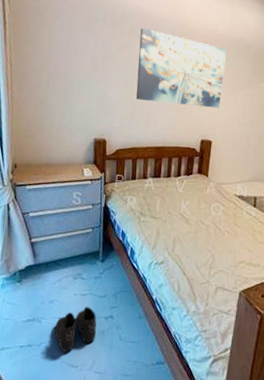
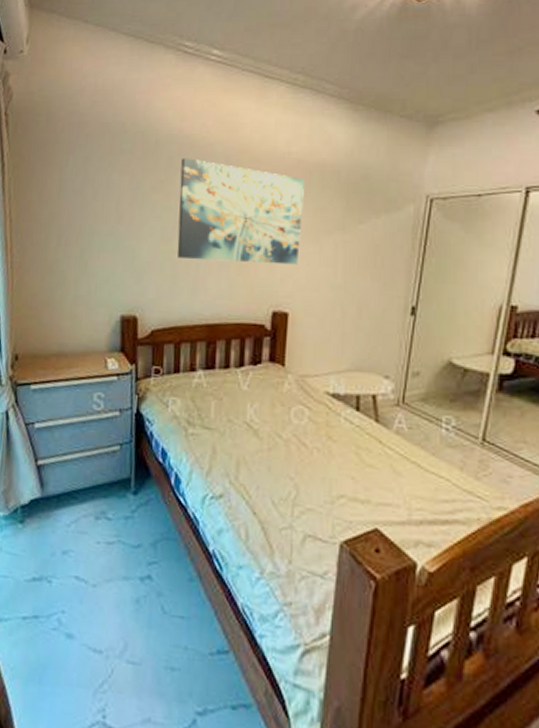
boots: present [54,307,97,352] -> none [69,561,129,629]

